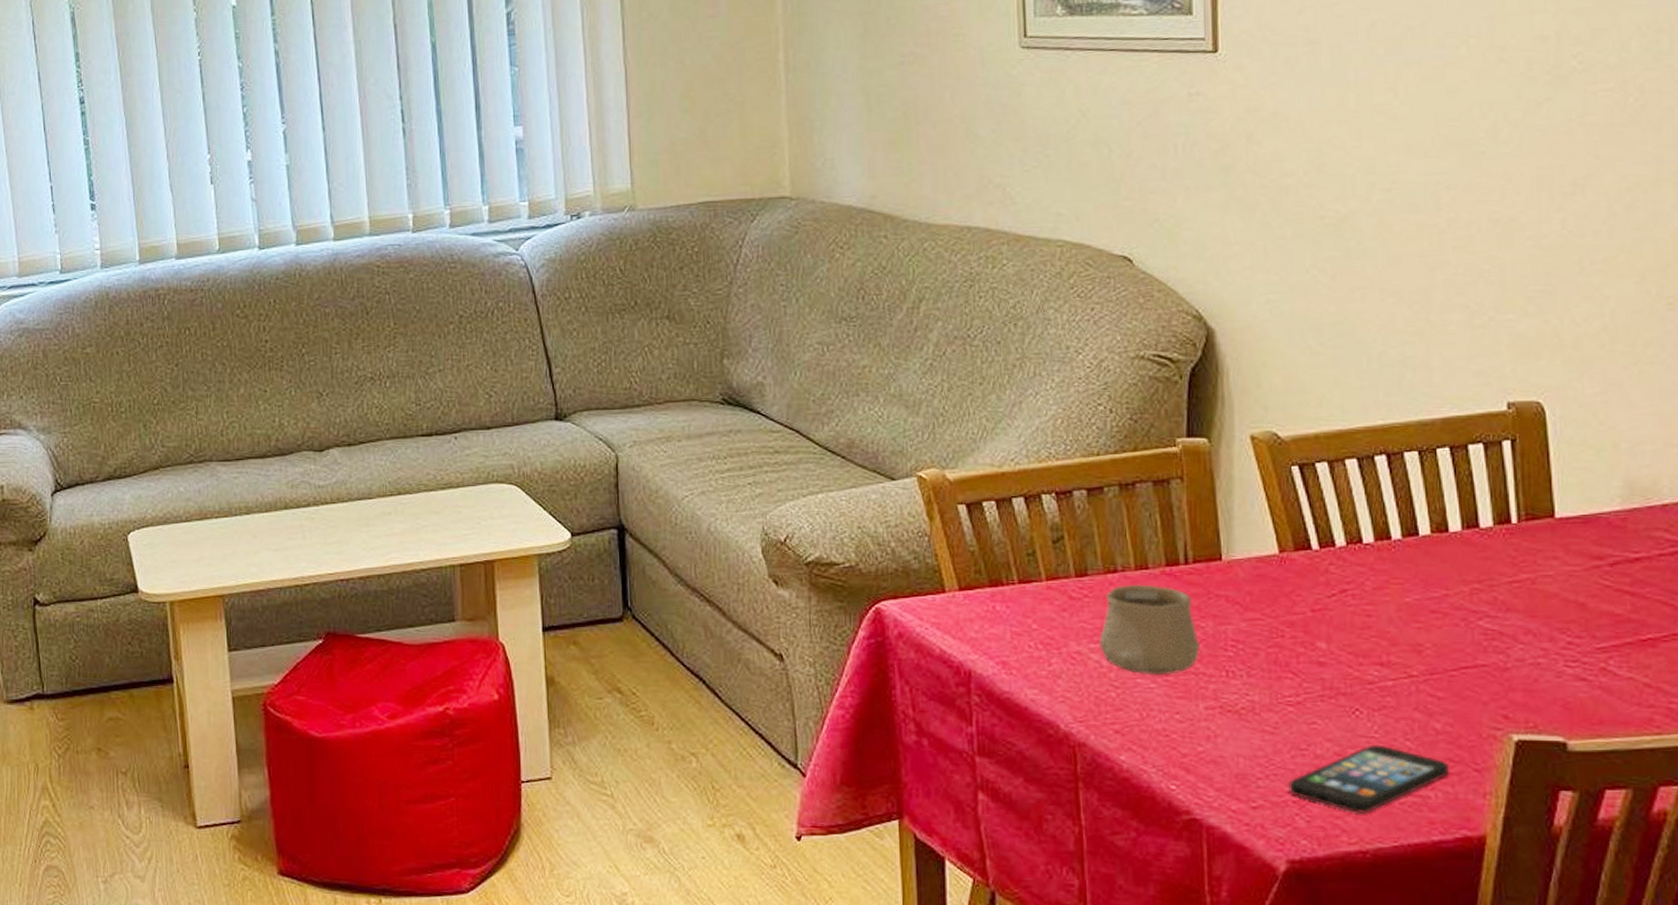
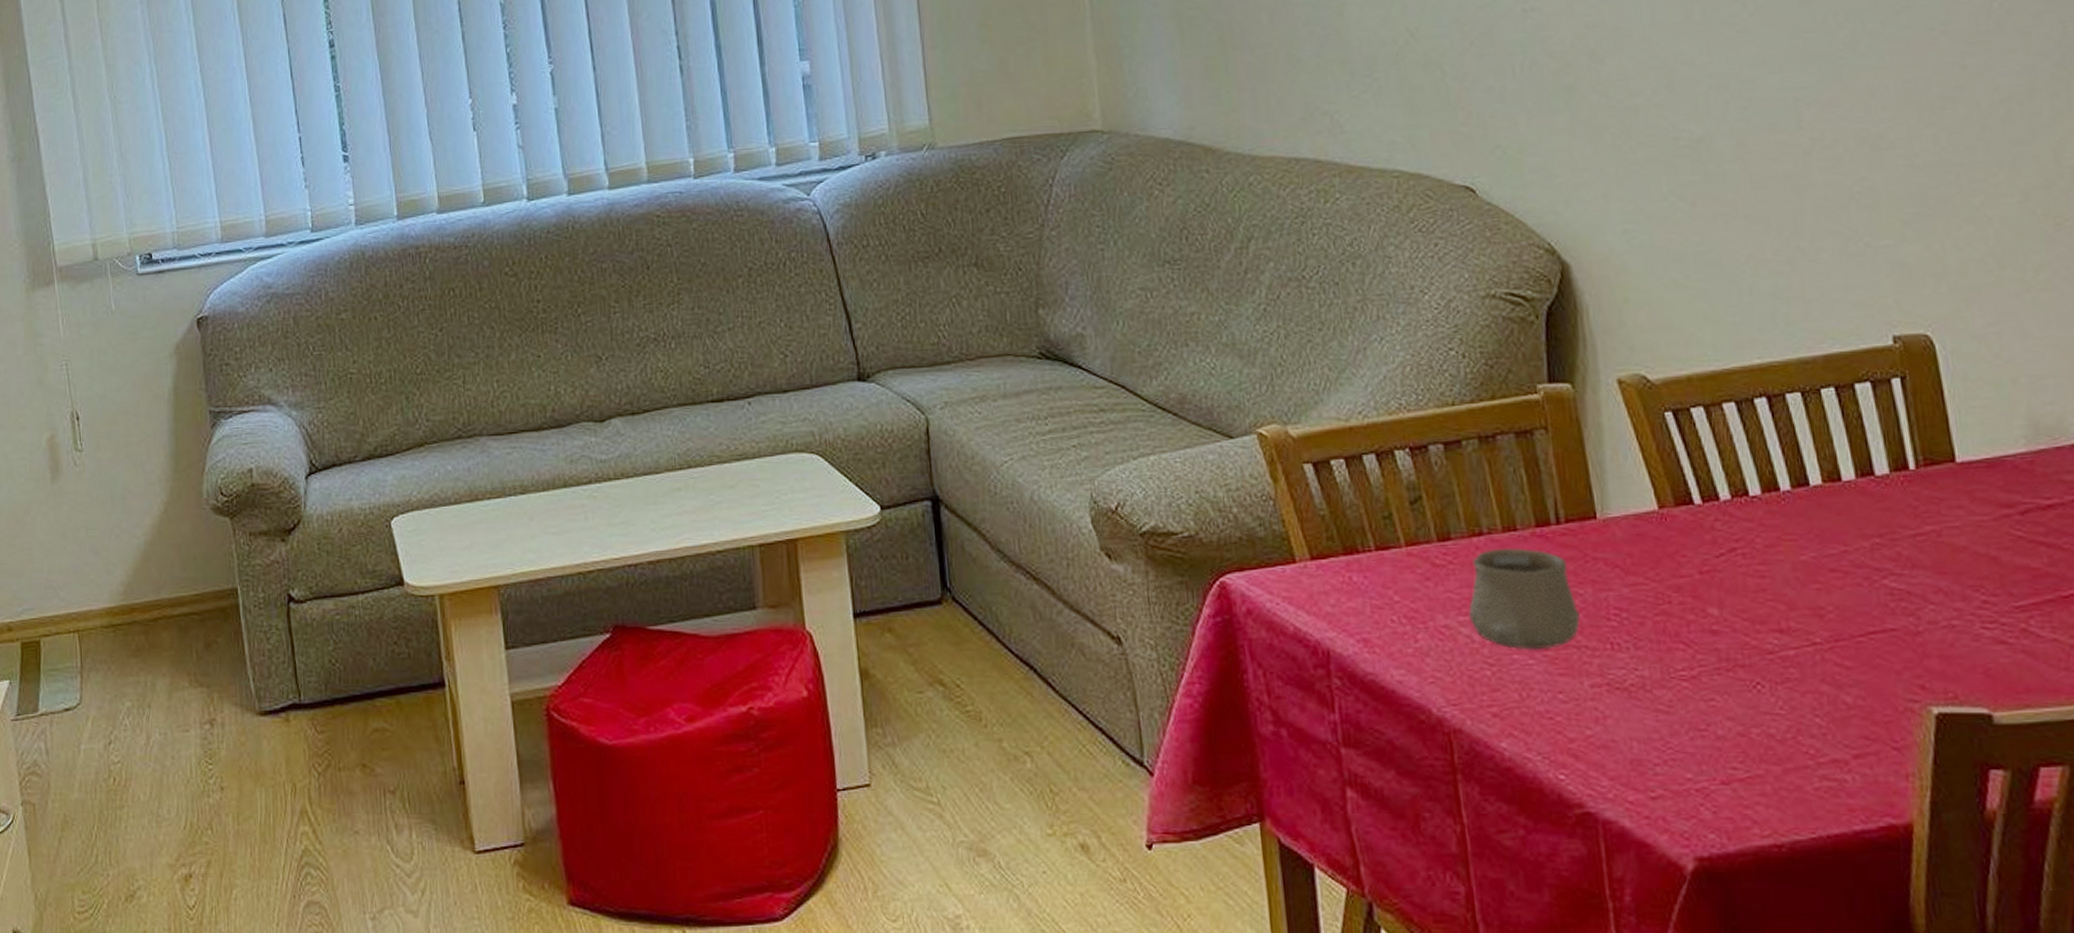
smartphone: present [1288,744,1449,813] -> none [1689,722,1865,801]

